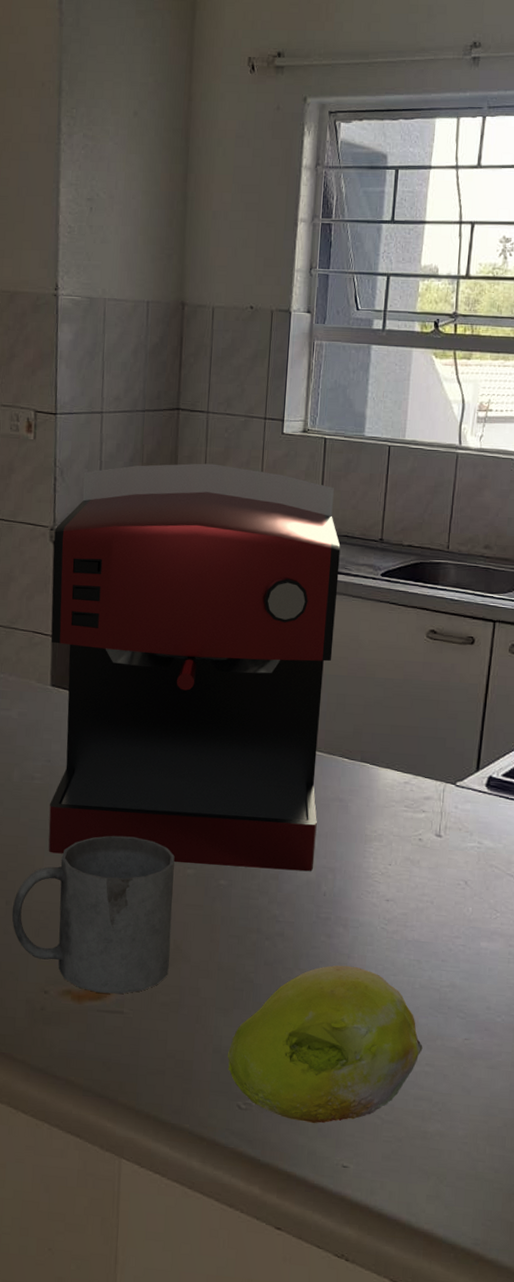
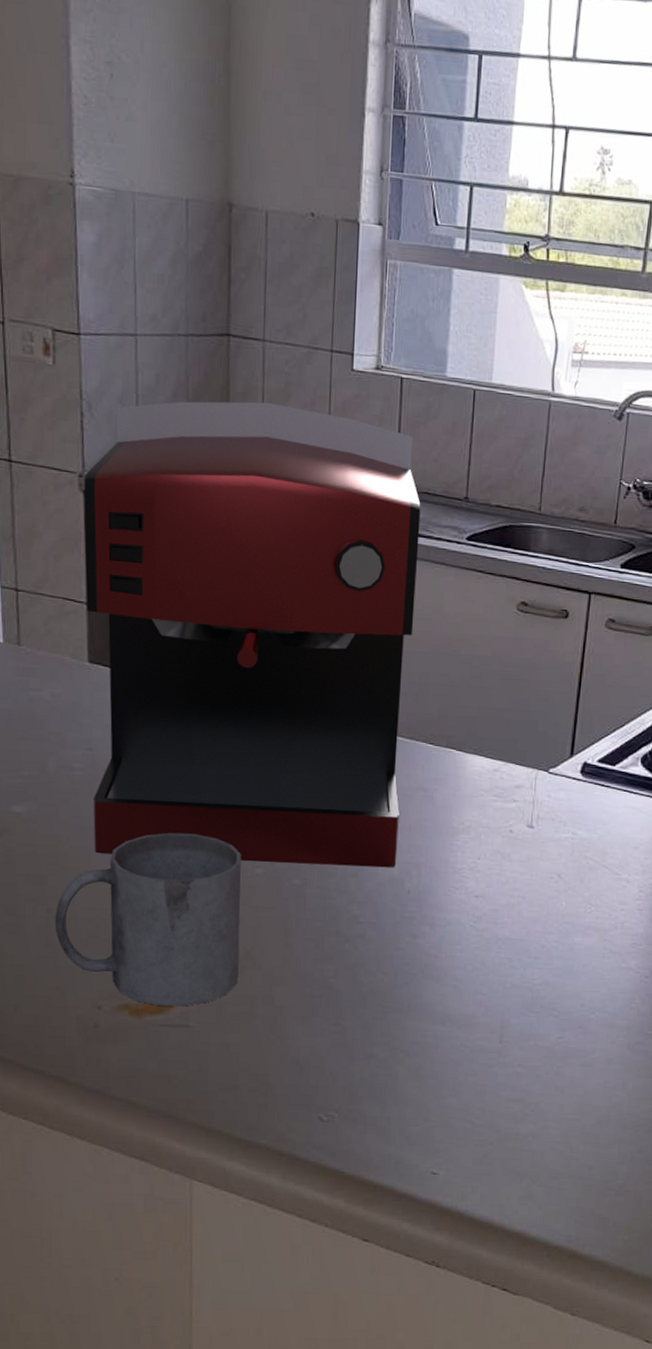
fruit: present [227,965,423,1124] -> none [306,966,515,1132]

